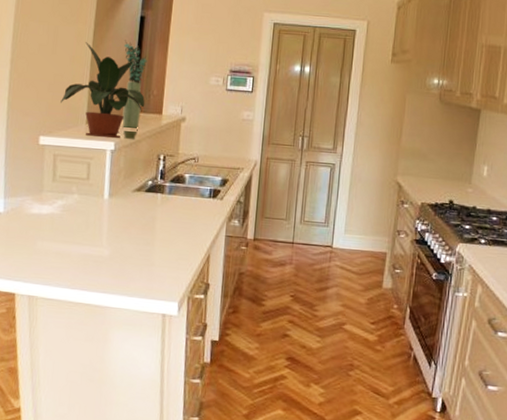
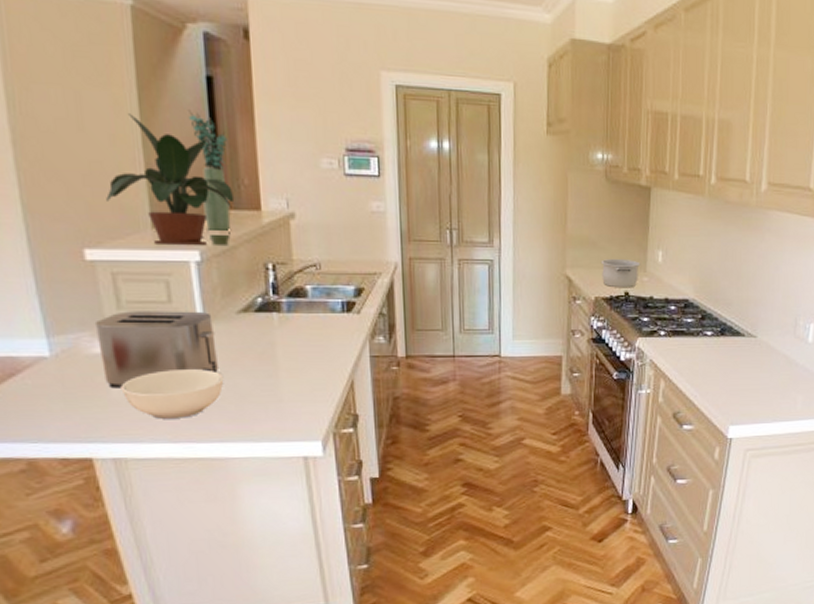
toaster: none [35,183,115,241] -> present [94,311,218,389]
bowl: none [44,231,115,270] -> present [120,369,224,419]
cooking pot: none [429,170,467,197] -> present [600,259,641,288]

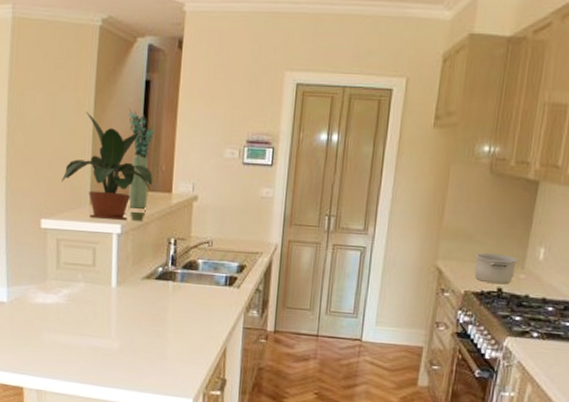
toaster: present [94,311,218,389] -> none [39,271,123,333]
bowl: present [120,369,224,419] -> none [50,321,125,364]

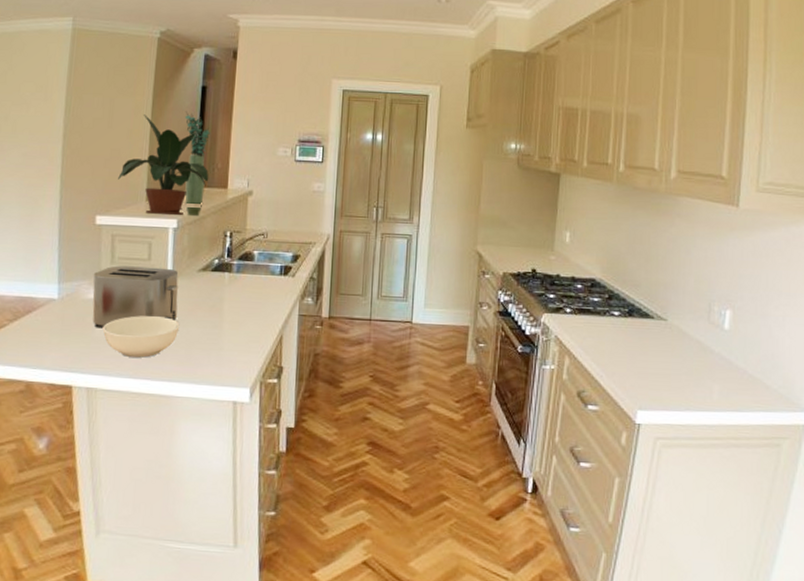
toaster: none [39,271,123,333] -> present [92,265,179,328]
bowl: none [50,321,125,364] -> present [102,315,180,358]
cooking pot: present [474,253,519,285] -> none [510,238,549,266]

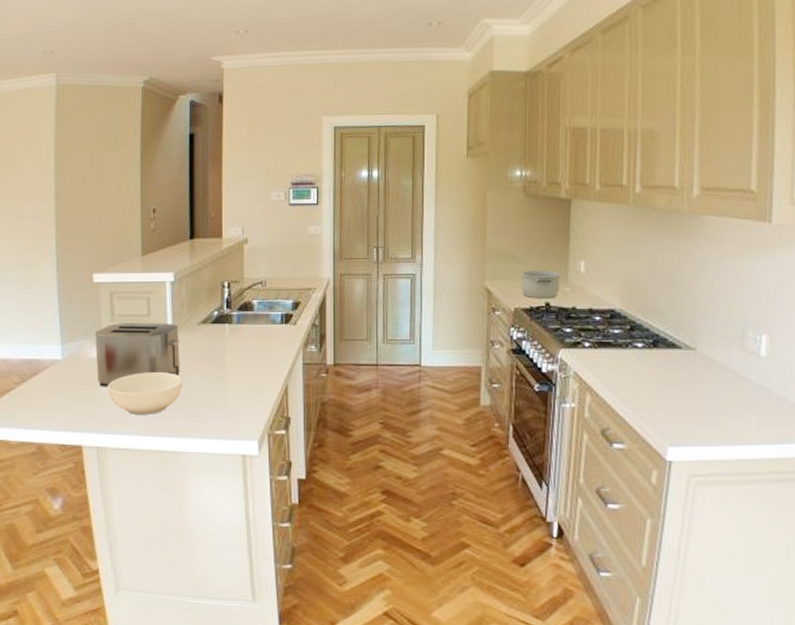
potted plant: present [118,114,209,216] -> none [112,167,203,269]
vase: present [184,111,210,217] -> none [174,161,201,269]
cooking pot: none [510,238,549,266] -> present [520,270,562,299]

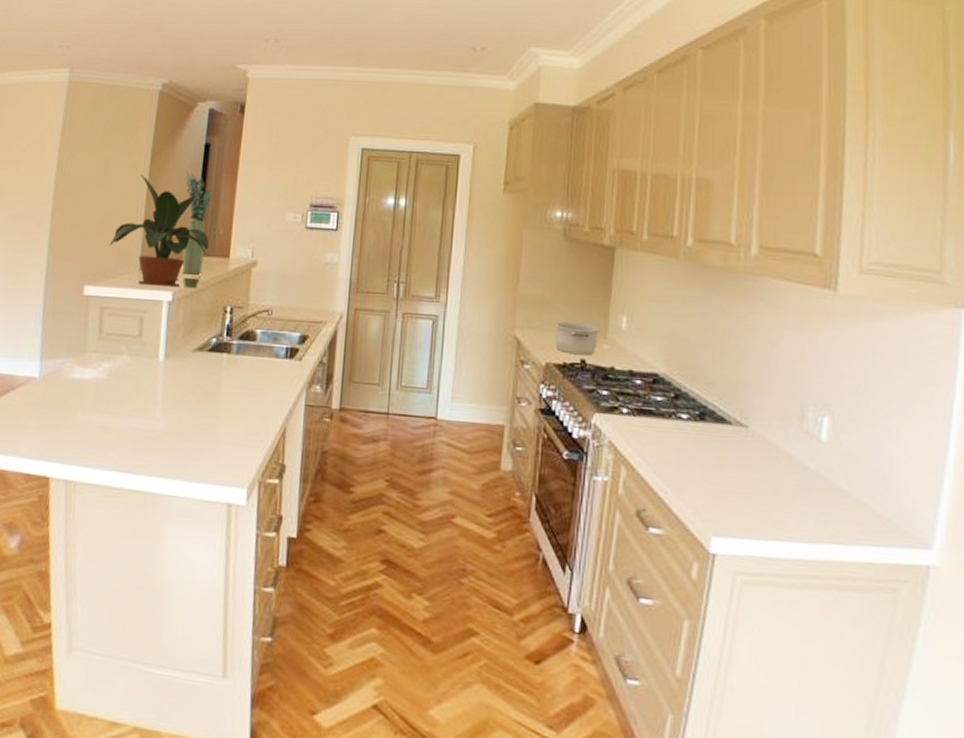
toaster: present [94,323,180,387] -> none [75,342,172,413]
bowl: present [107,372,184,414] -> none [85,399,171,448]
potted plant: none [112,167,203,269] -> present [110,174,210,288]
vase: none [174,161,201,269] -> present [182,171,212,289]

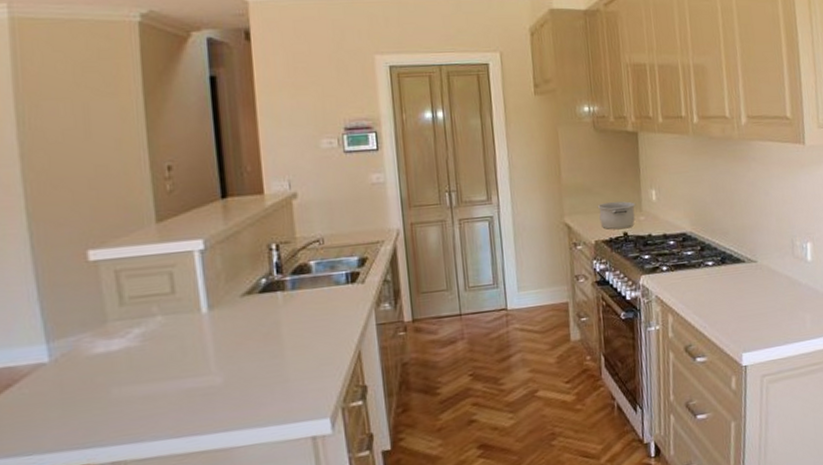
potted plant: present [110,174,210,288] -> none [111,118,238,238]
vase: present [182,171,212,289] -> none [191,108,235,234]

